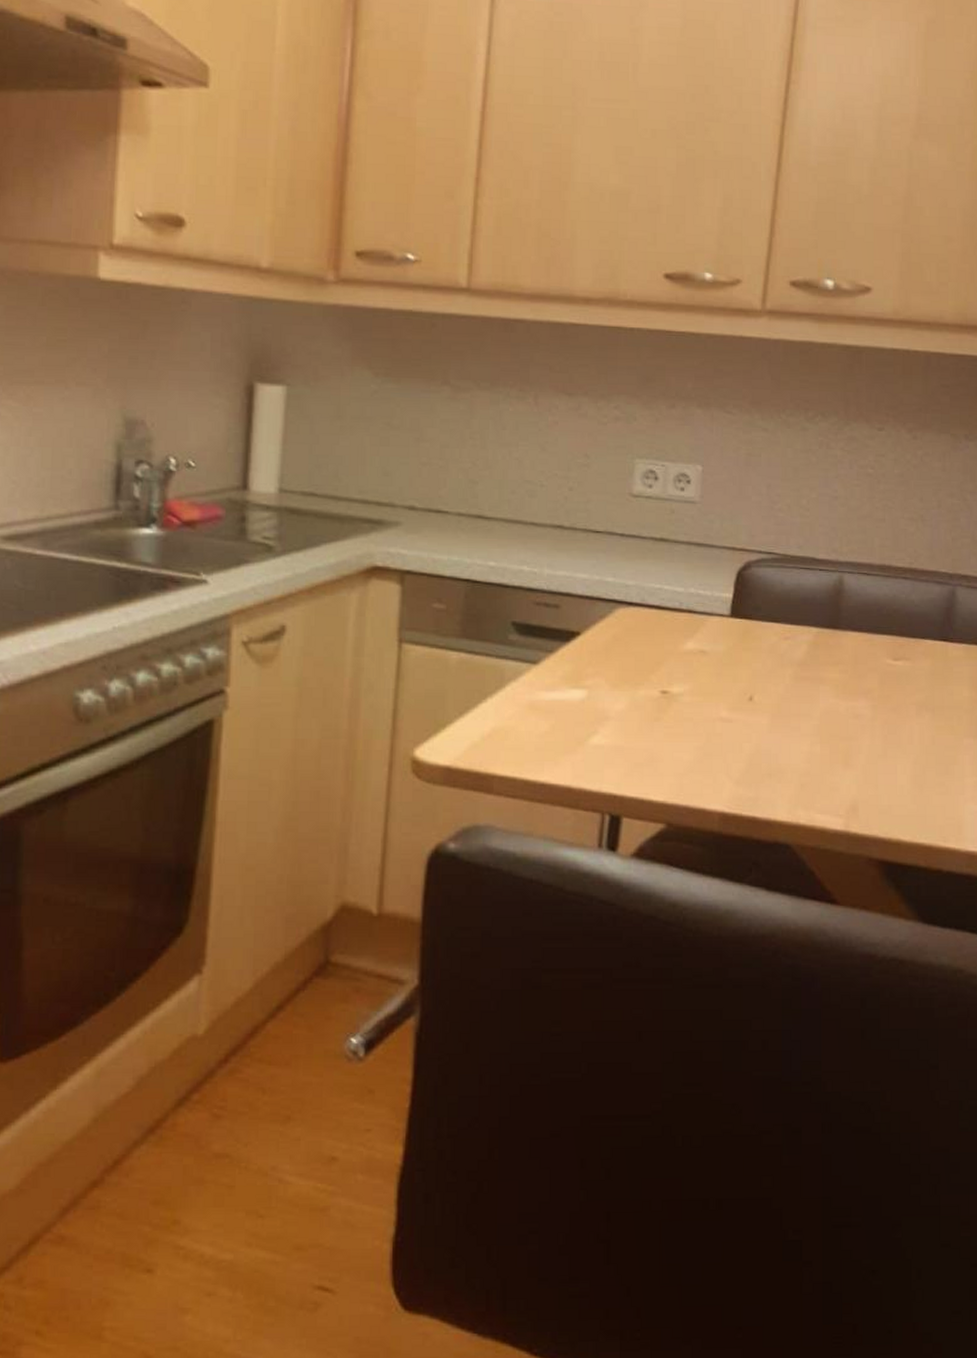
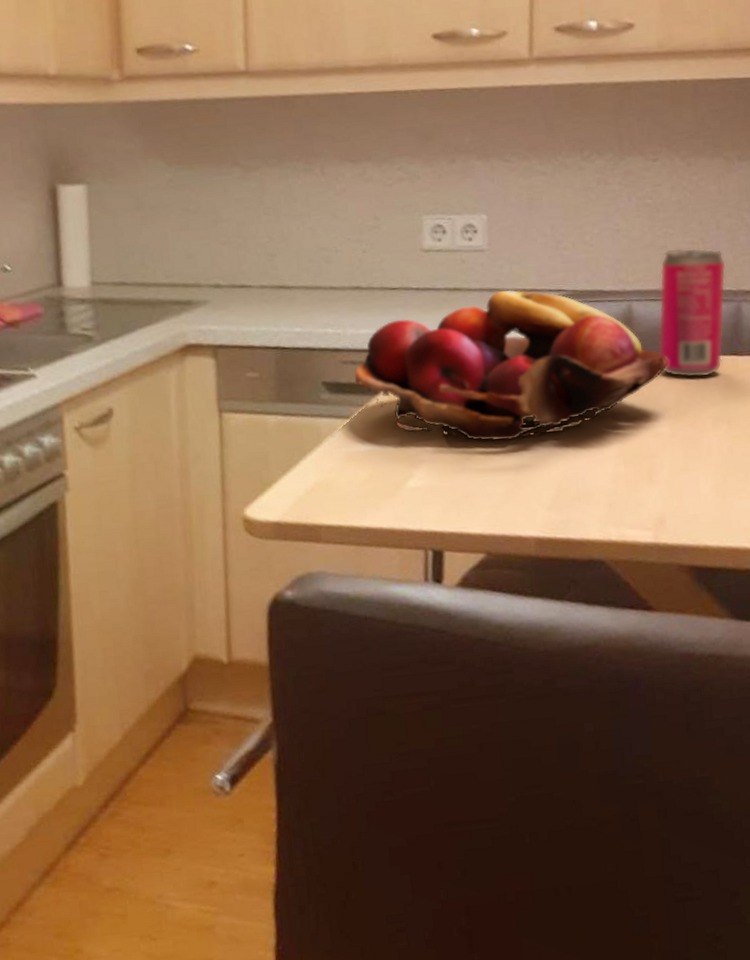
fruit basket: none [546,546,876,705] -> present [354,289,668,441]
beverage can: none [866,523,944,661] -> present [657,248,726,379]

